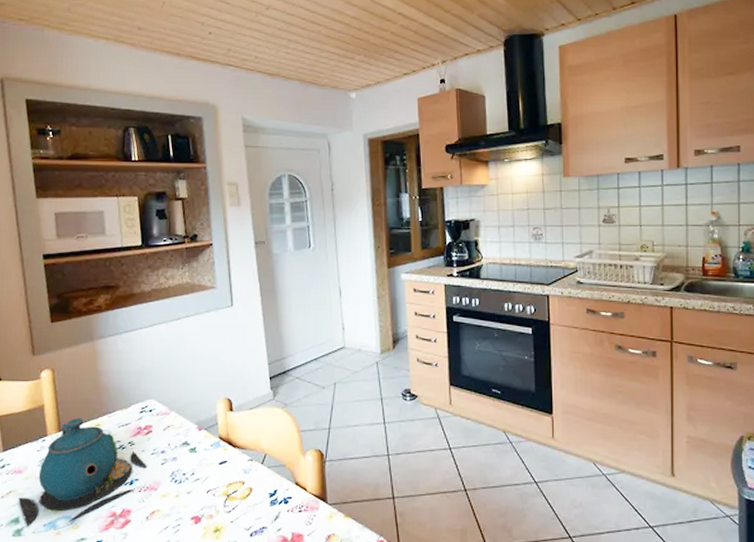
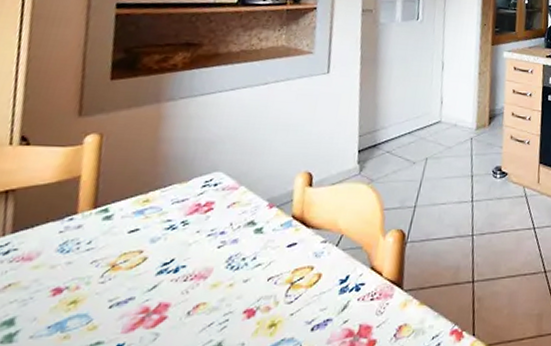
teapot: present [18,418,147,527] -> none [18,192,200,330]

